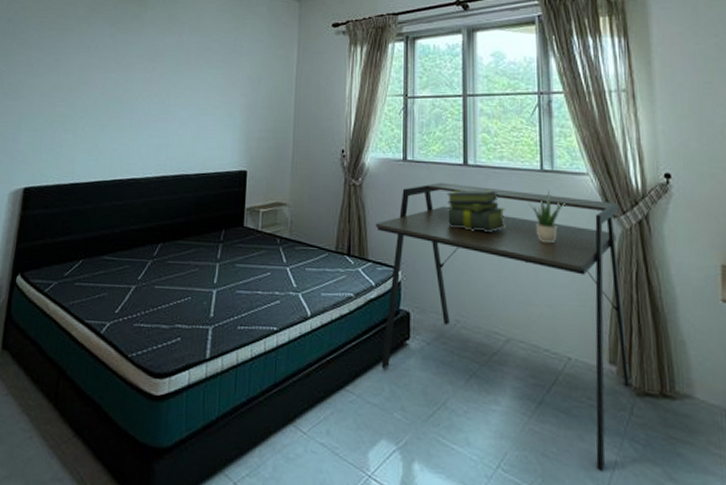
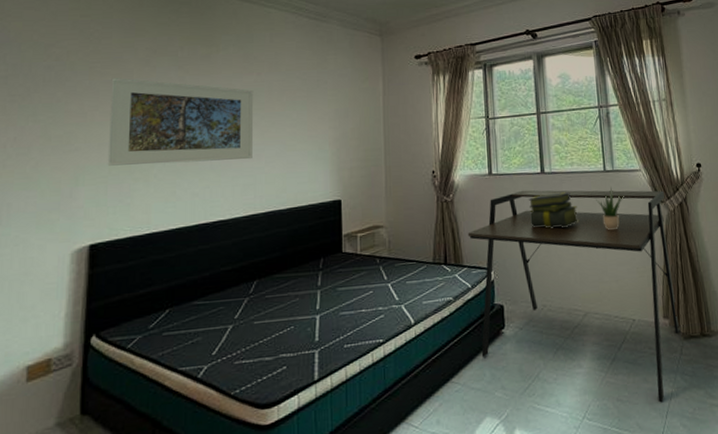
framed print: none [45,33,174,120] -> present [107,78,254,166]

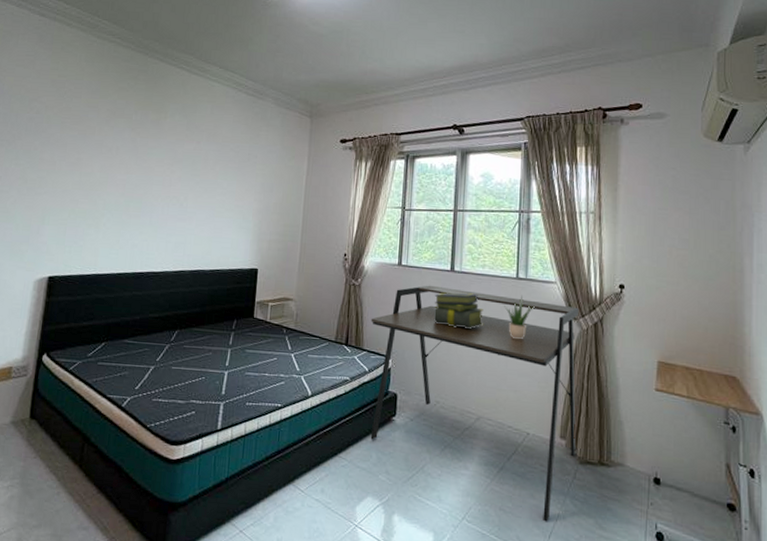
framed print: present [107,78,254,166] -> none [68,133,192,220]

